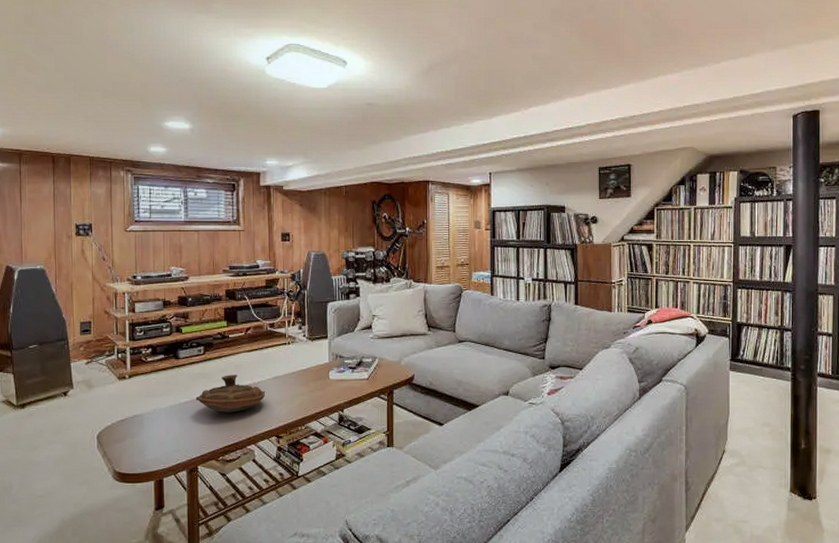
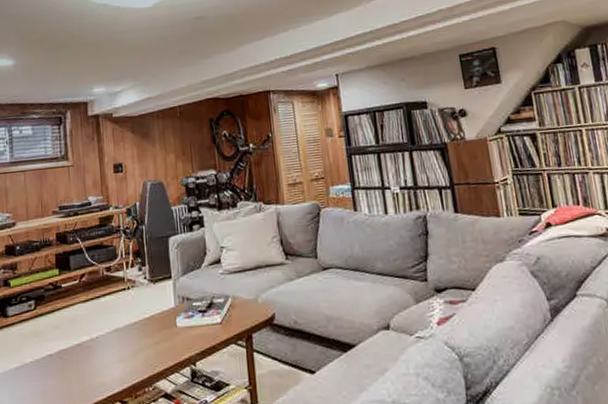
decorative bowl: present [195,375,266,413] -> none [27,330,106,377]

